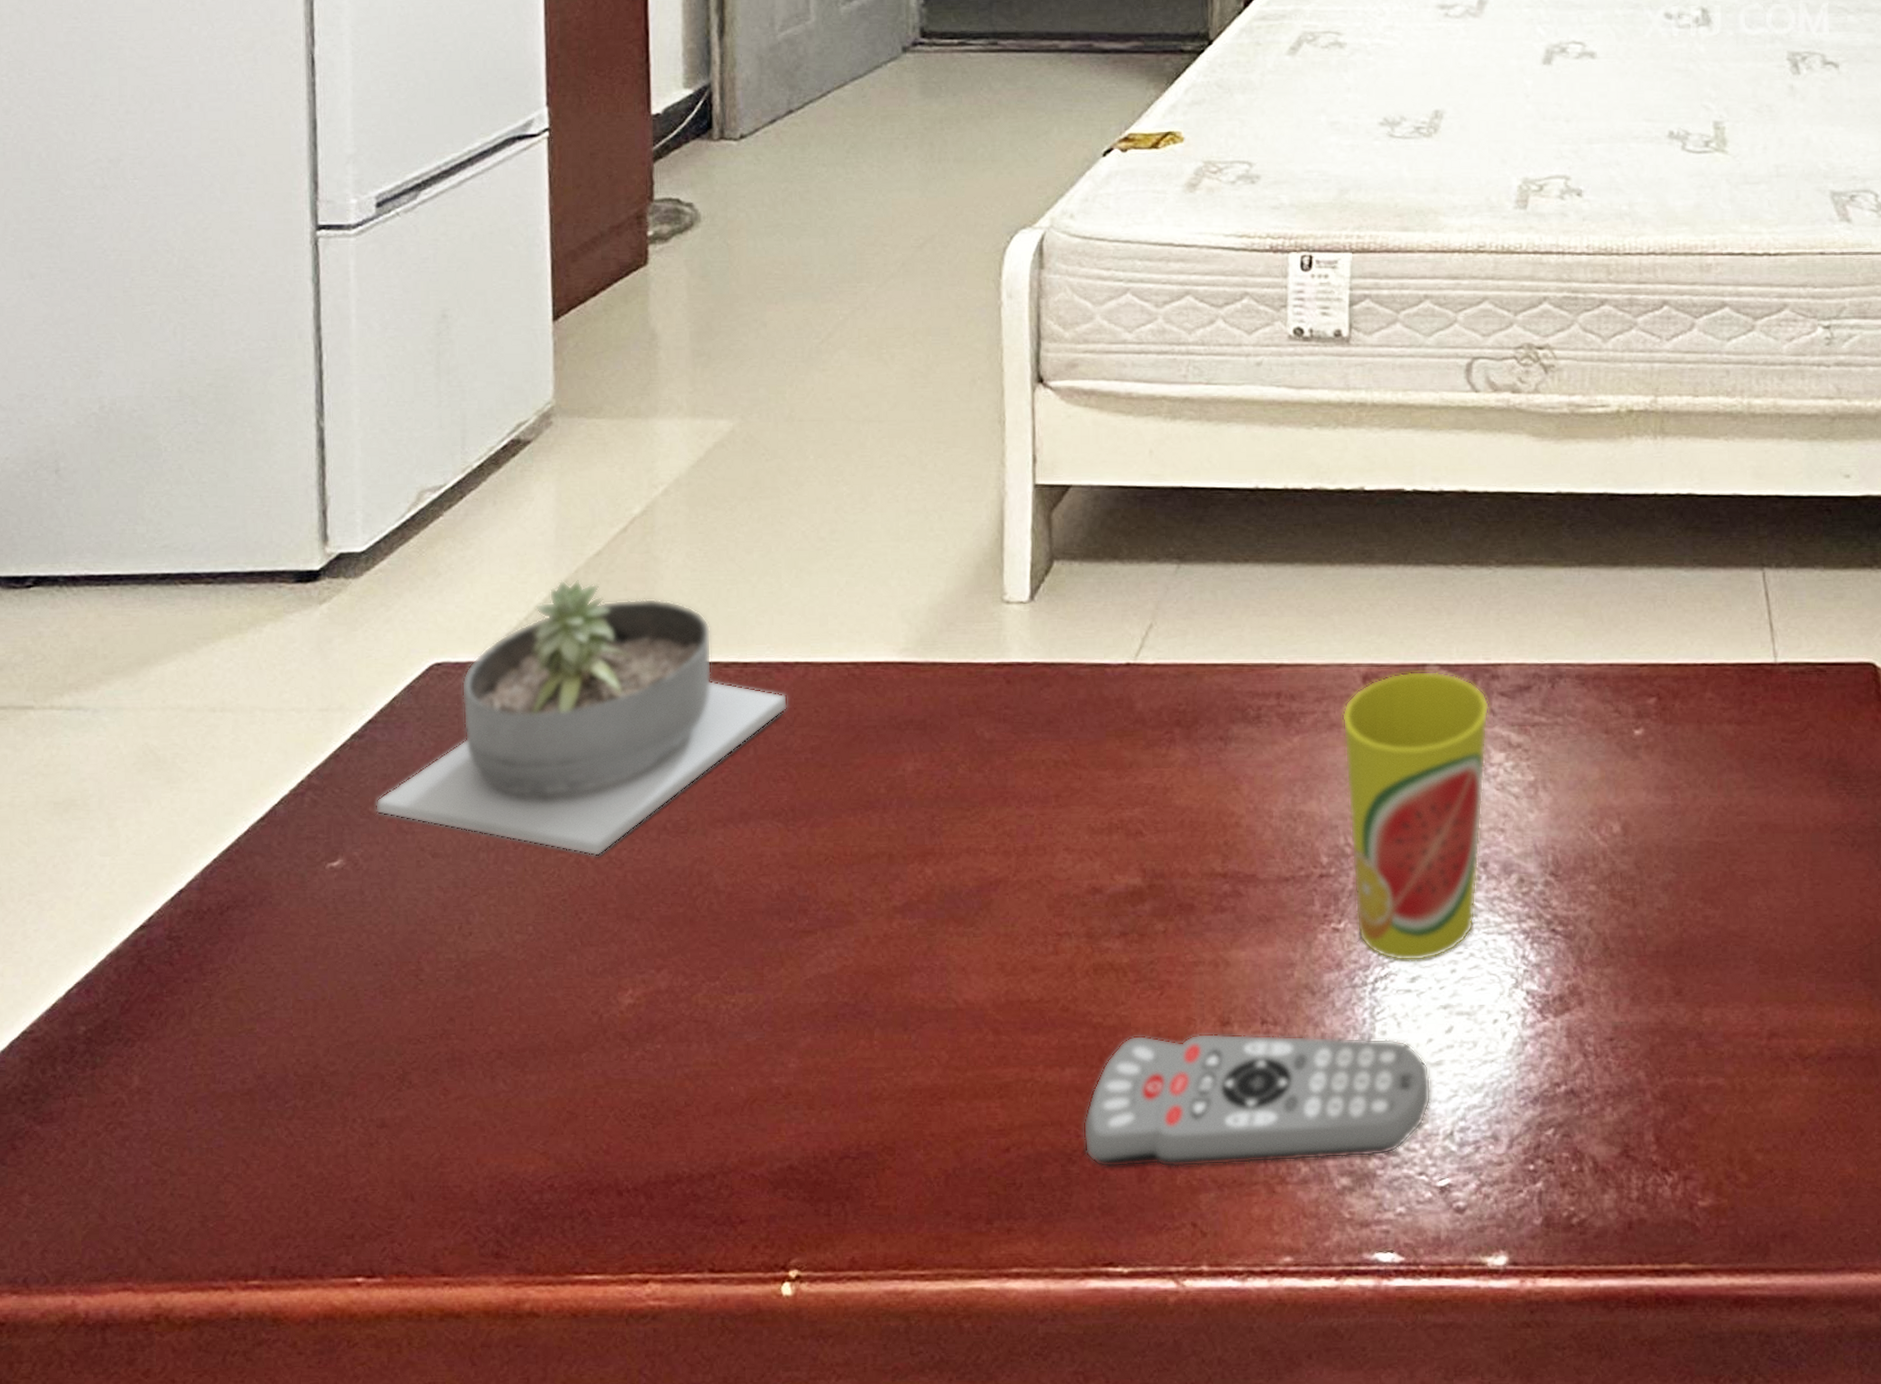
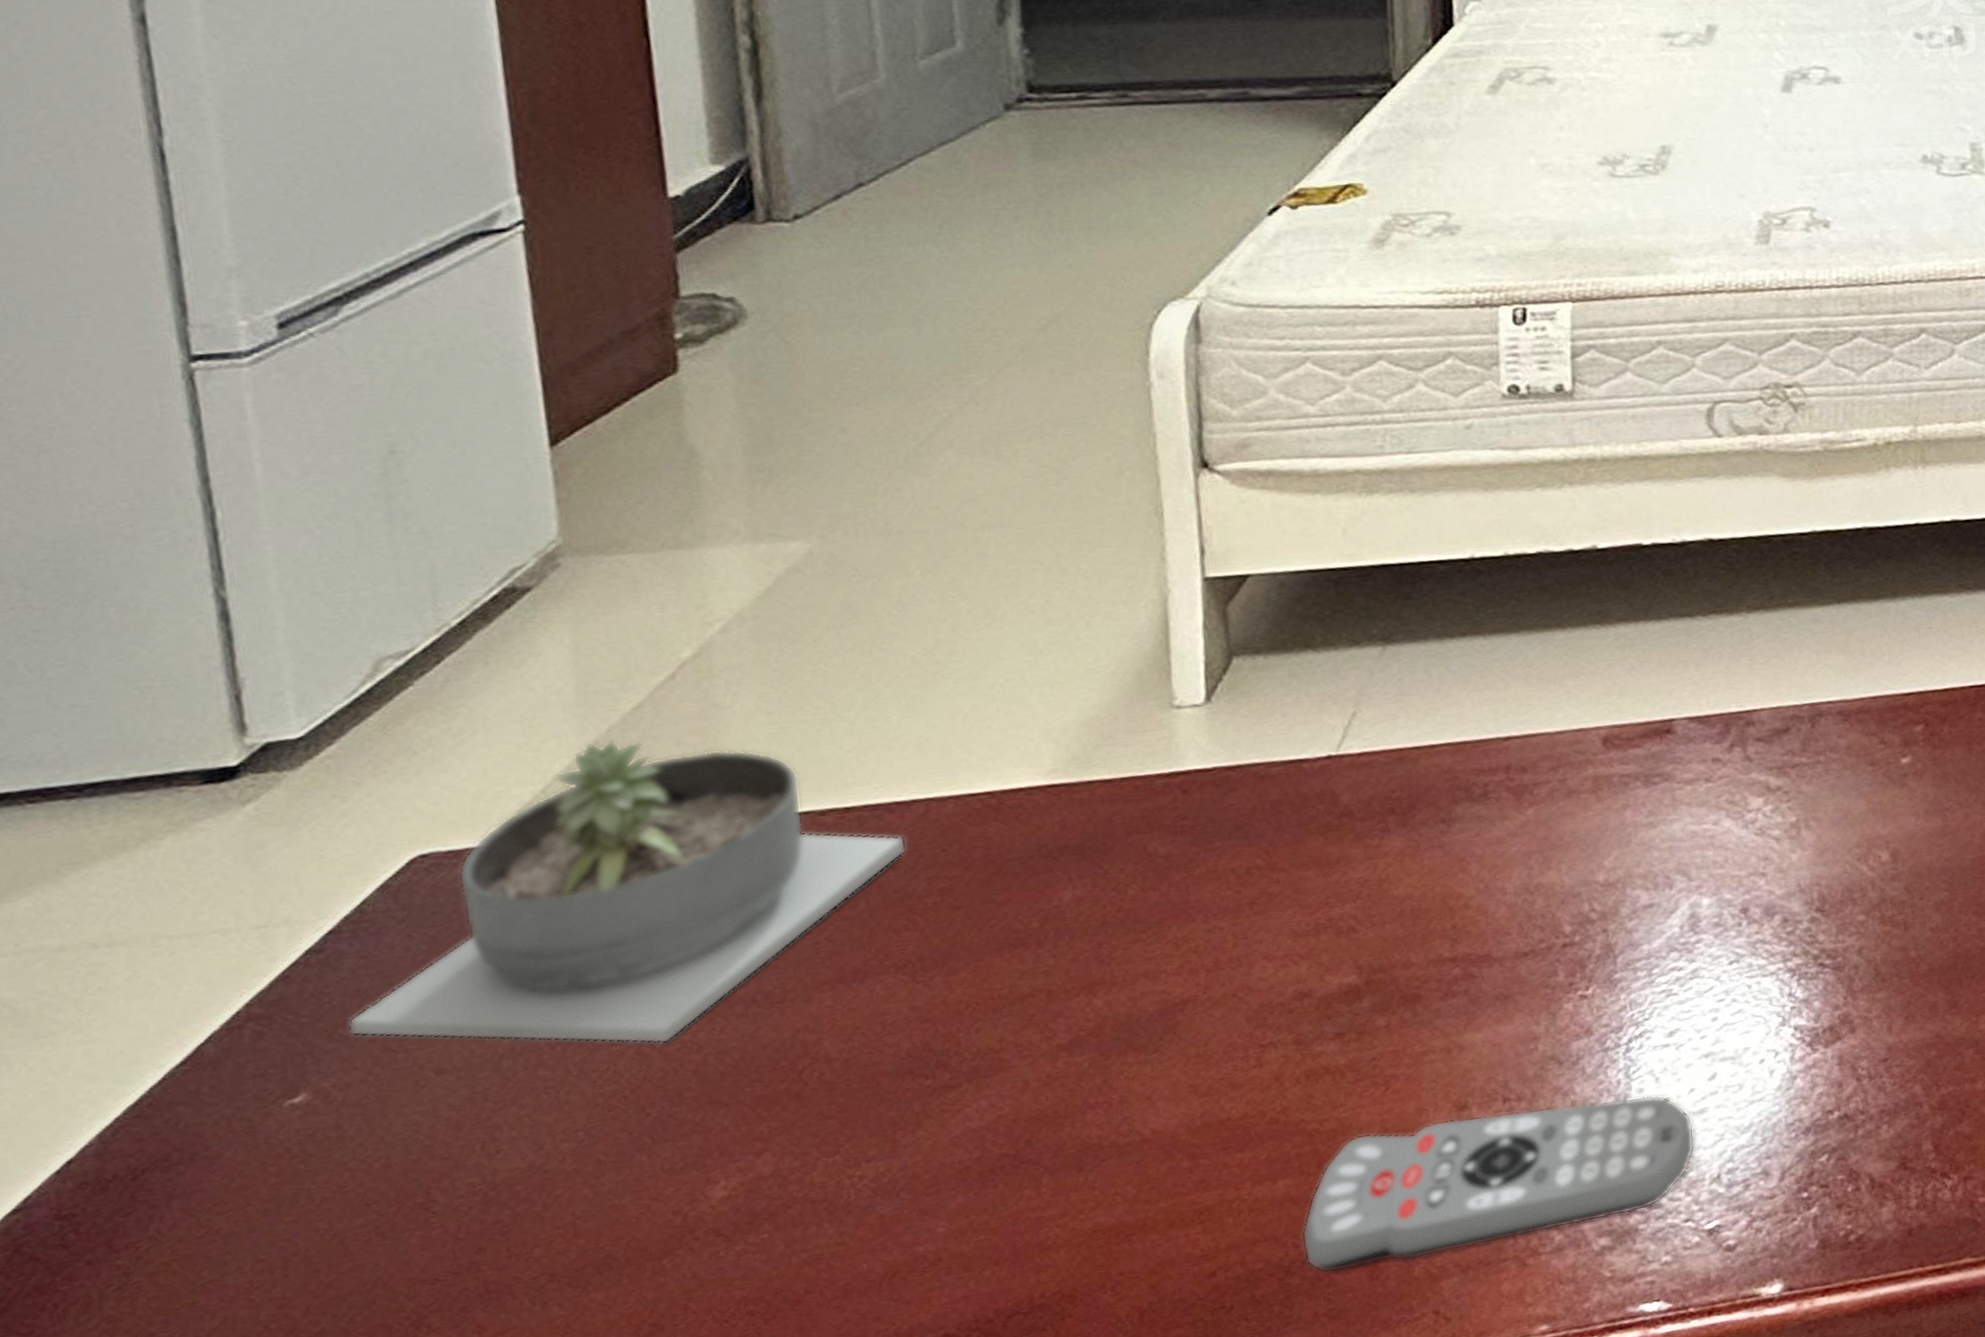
cup: present [1341,671,1490,961] -> none [1580,724,1746,1019]

